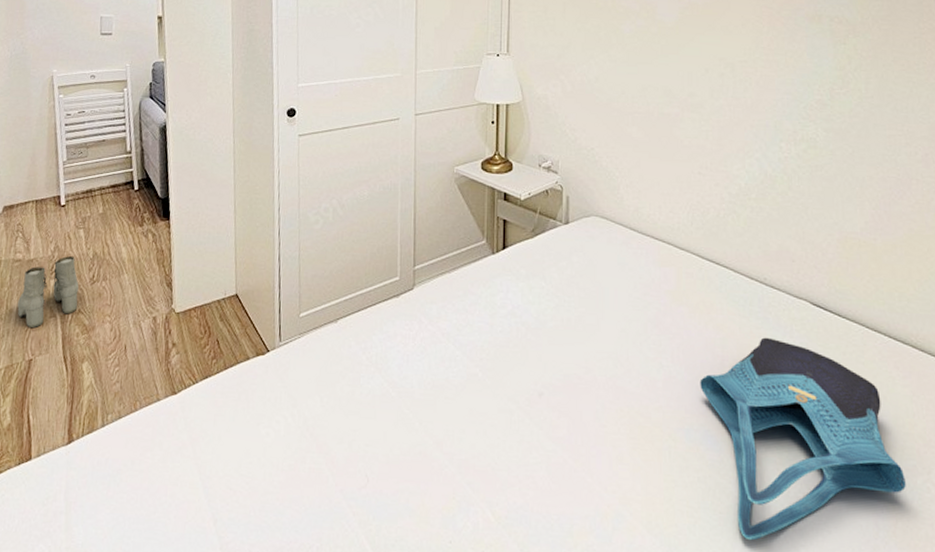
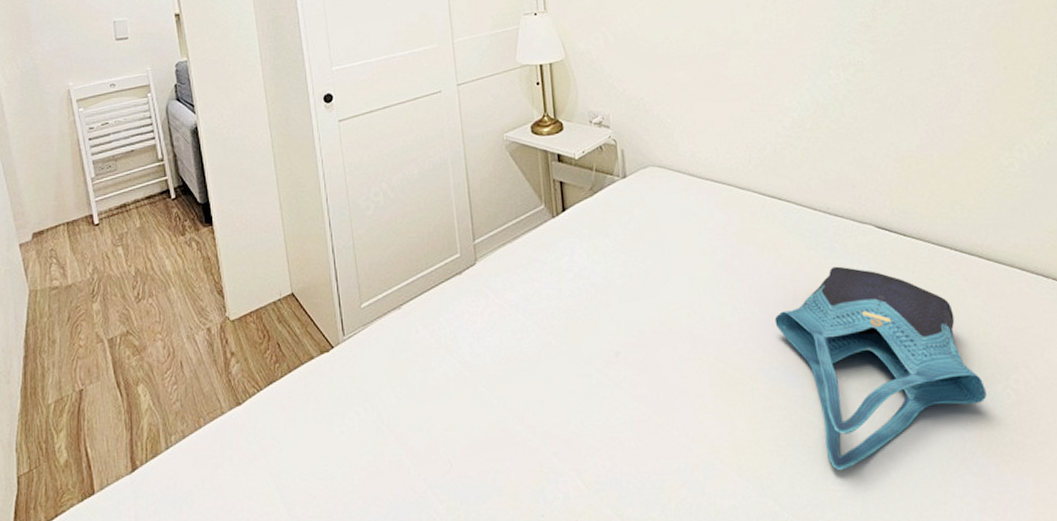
boots: present [17,256,79,329] -> none [60,276,124,357]

